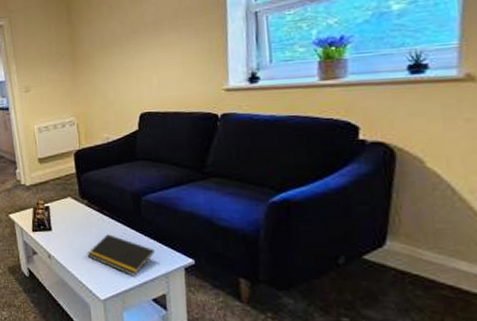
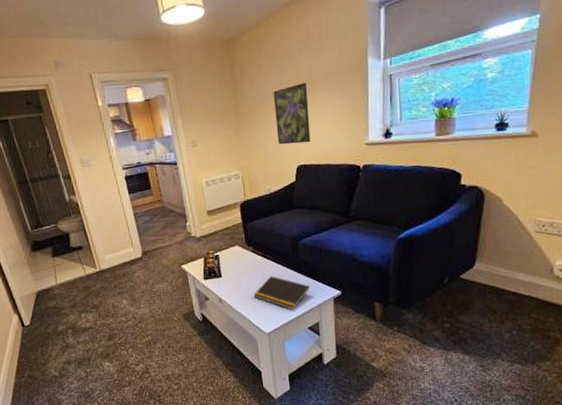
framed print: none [113,24,157,91] -> present [273,82,311,145]

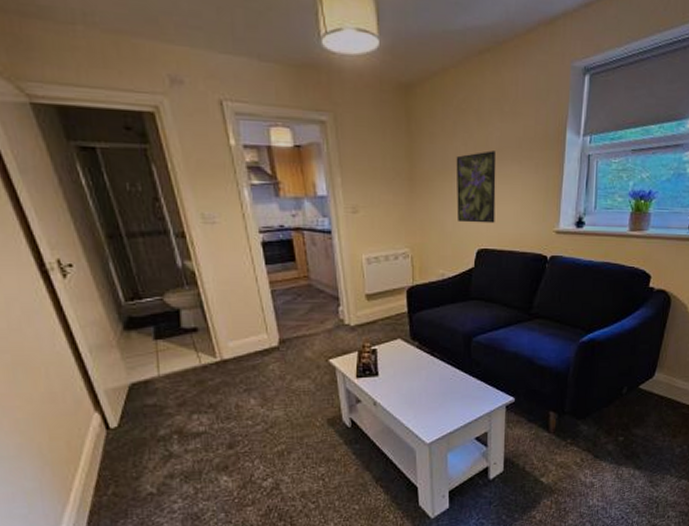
notepad: present [253,276,311,310] -> none [415,377,482,418]

